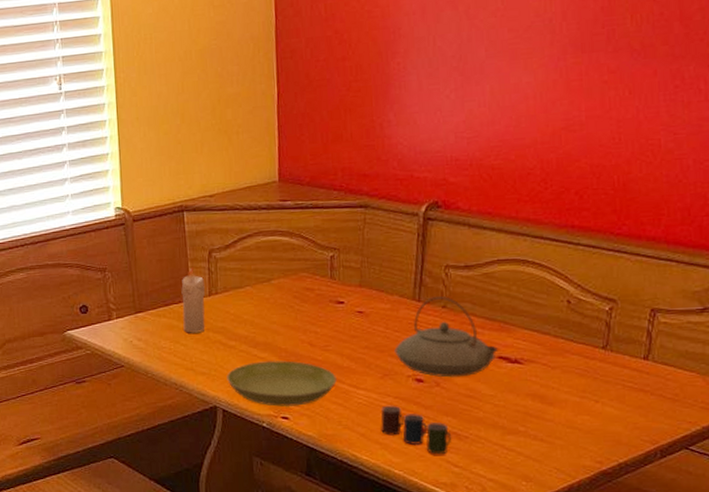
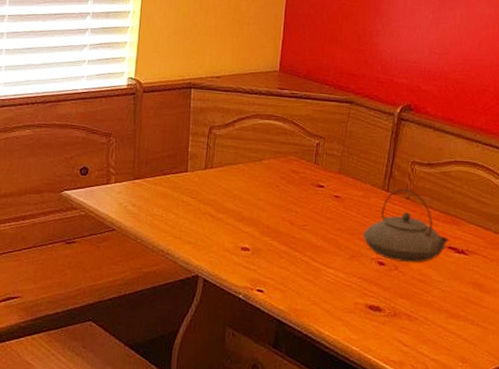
candle: present [181,267,206,333] -> none [177,141,203,203]
saucer: present [227,360,337,407] -> none [211,235,310,280]
cup: present [381,405,452,454] -> none [344,284,404,333]

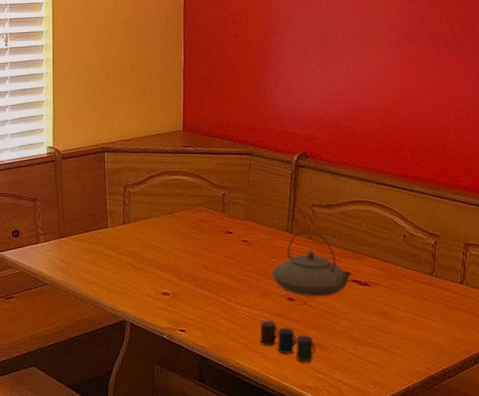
cup: none [344,284,404,333] -> present [260,320,316,362]

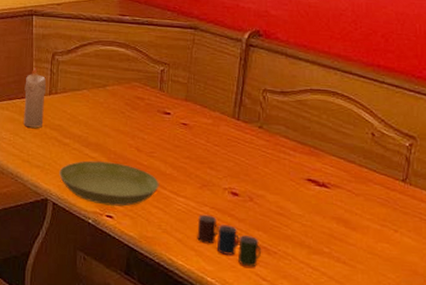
candle: none [100,200,120,256] -> present [24,67,47,128]
saucer: none [135,281,225,321] -> present [59,160,159,207]
teapot: present [272,230,352,297] -> none [214,117,307,195]

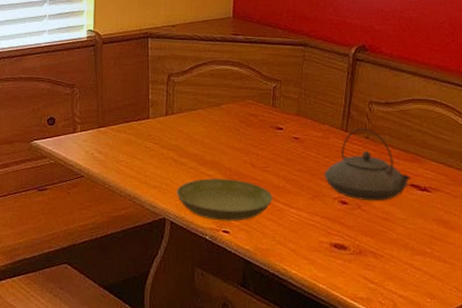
candle: present [24,67,47,128] -> none [141,89,163,149]
cup: present [197,214,262,266] -> none [309,224,370,270]
teapot: none [214,117,307,195] -> present [324,128,410,201]

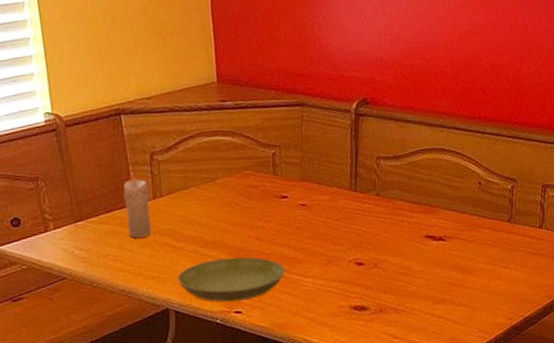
candle: none [141,89,163,149] -> present [123,171,152,238]
teapot: present [324,128,410,201] -> none [336,185,425,259]

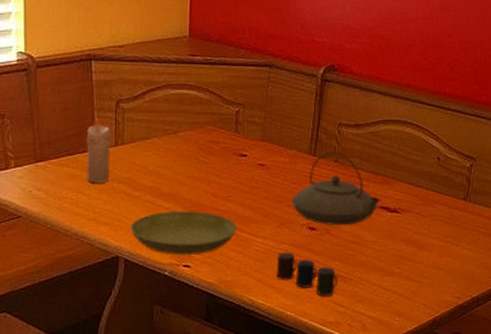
cup: none [327,289,391,329] -> present [276,252,339,296]
teapot: none [336,185,425,259] -> present [291,152,380,226]

